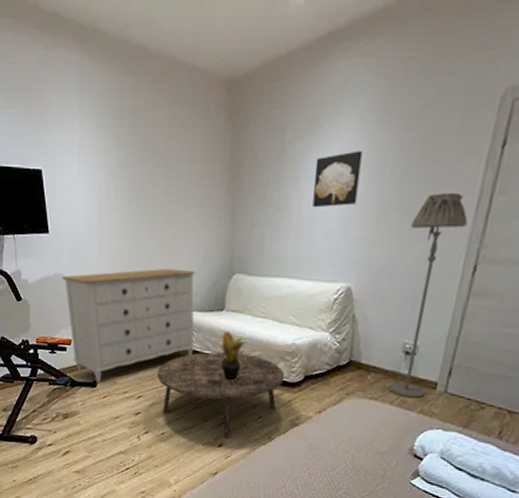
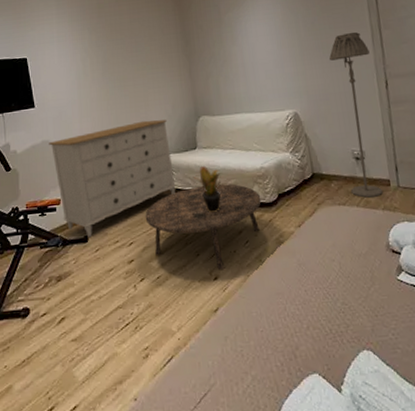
wall art: present [312,150,363,208] -> none [246,13,284,57]

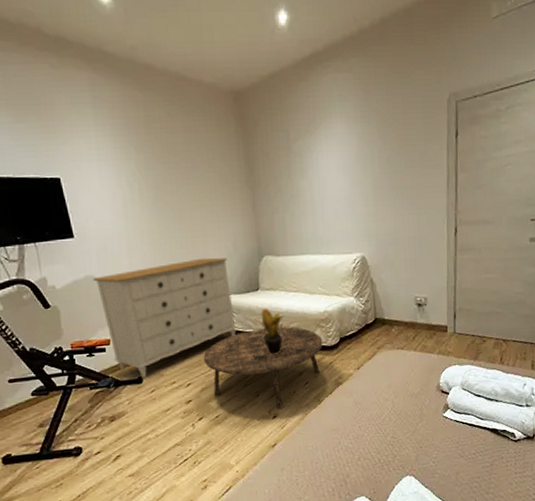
floor lamp: present [328,32,383,198] -> none [401,172,443,343]

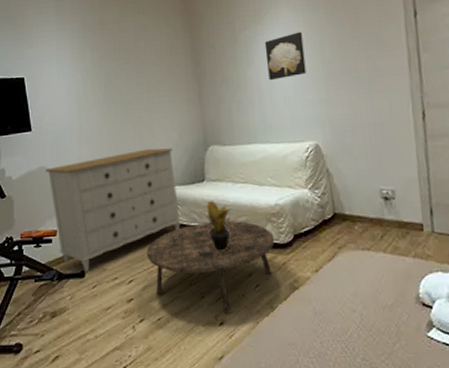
wall art: none [318,145,357,193] -> present [264,31,306,81]

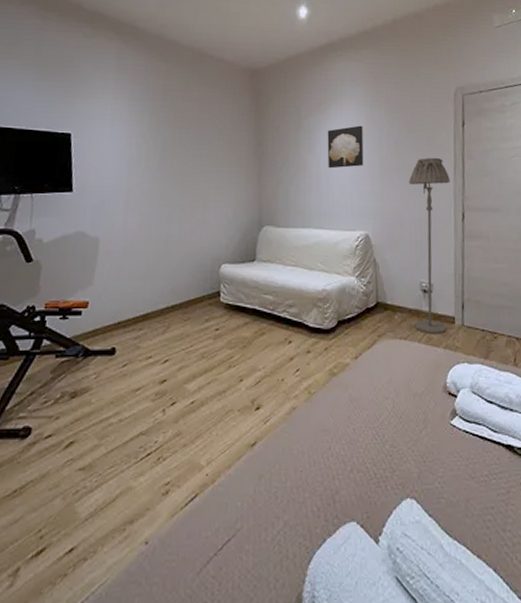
dresser: present [46,148,181,273] -> none [83,223,227,350]
coffee table: present [146,221,275,315] -> none [186,304,319,400]
potted plant: present [200,200,232,251] -> none [247,280,280,334]
floor lamp: none [357,54,414,243] -> present [408,157,450,334]

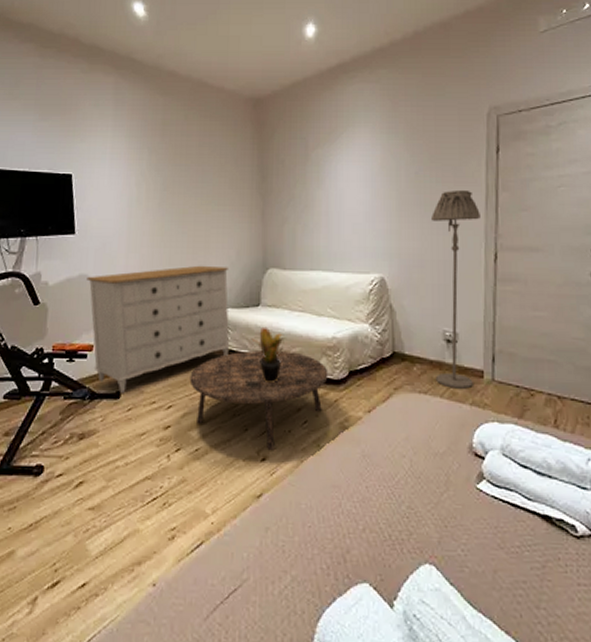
dresser: none [83,223,227,350] -> present [87,265,230,394]
coffee table: none [186,304,319,400] -> present [189,350,328,451]
potted plant: none [247,280,280,334] -> present [251,326,286,382]
wall art: present [327,125,364,169] -> none [337,156,379,205]

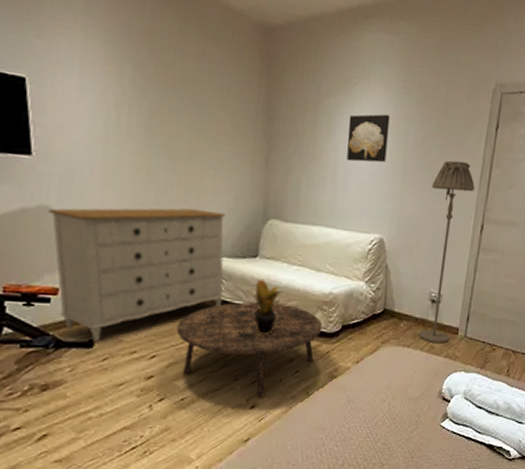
wall art: none [337,156,379,205] -> present [347,114,390,163]

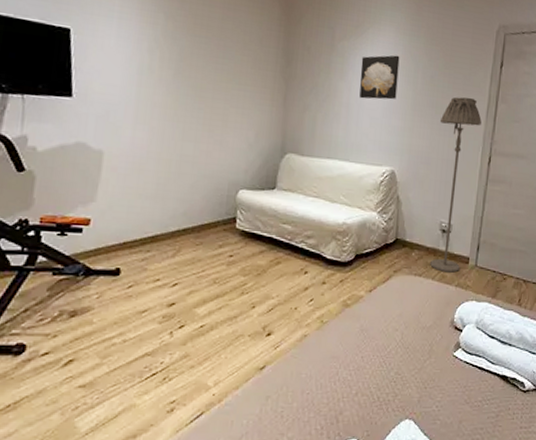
dresser: present [49,208,225,343] -> none [85,143,246,271]
coffee table: present [176,302,323,399] -> none [198,232,337,327]
potted plant: present [247,278,283,334] -> none [264,209,299,263]

